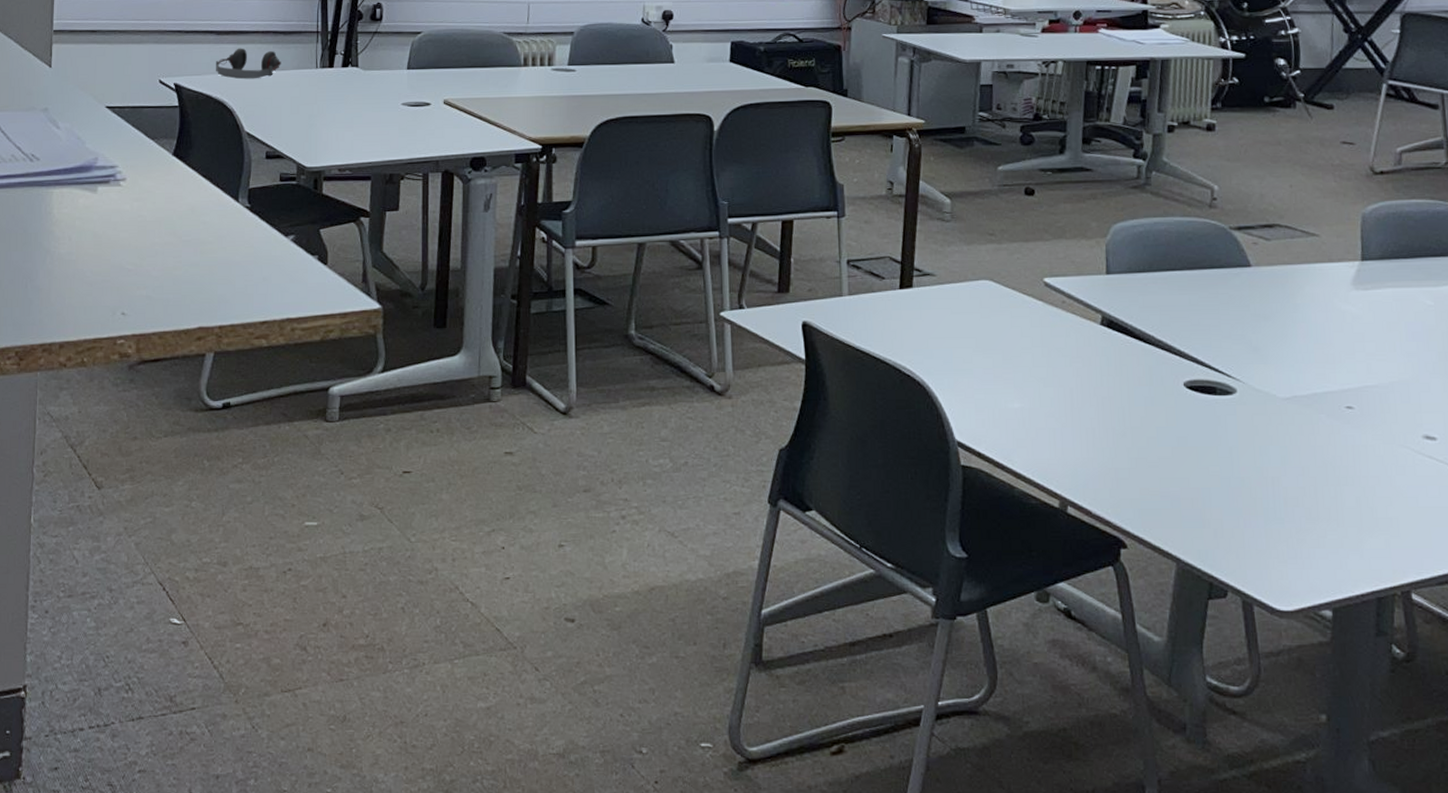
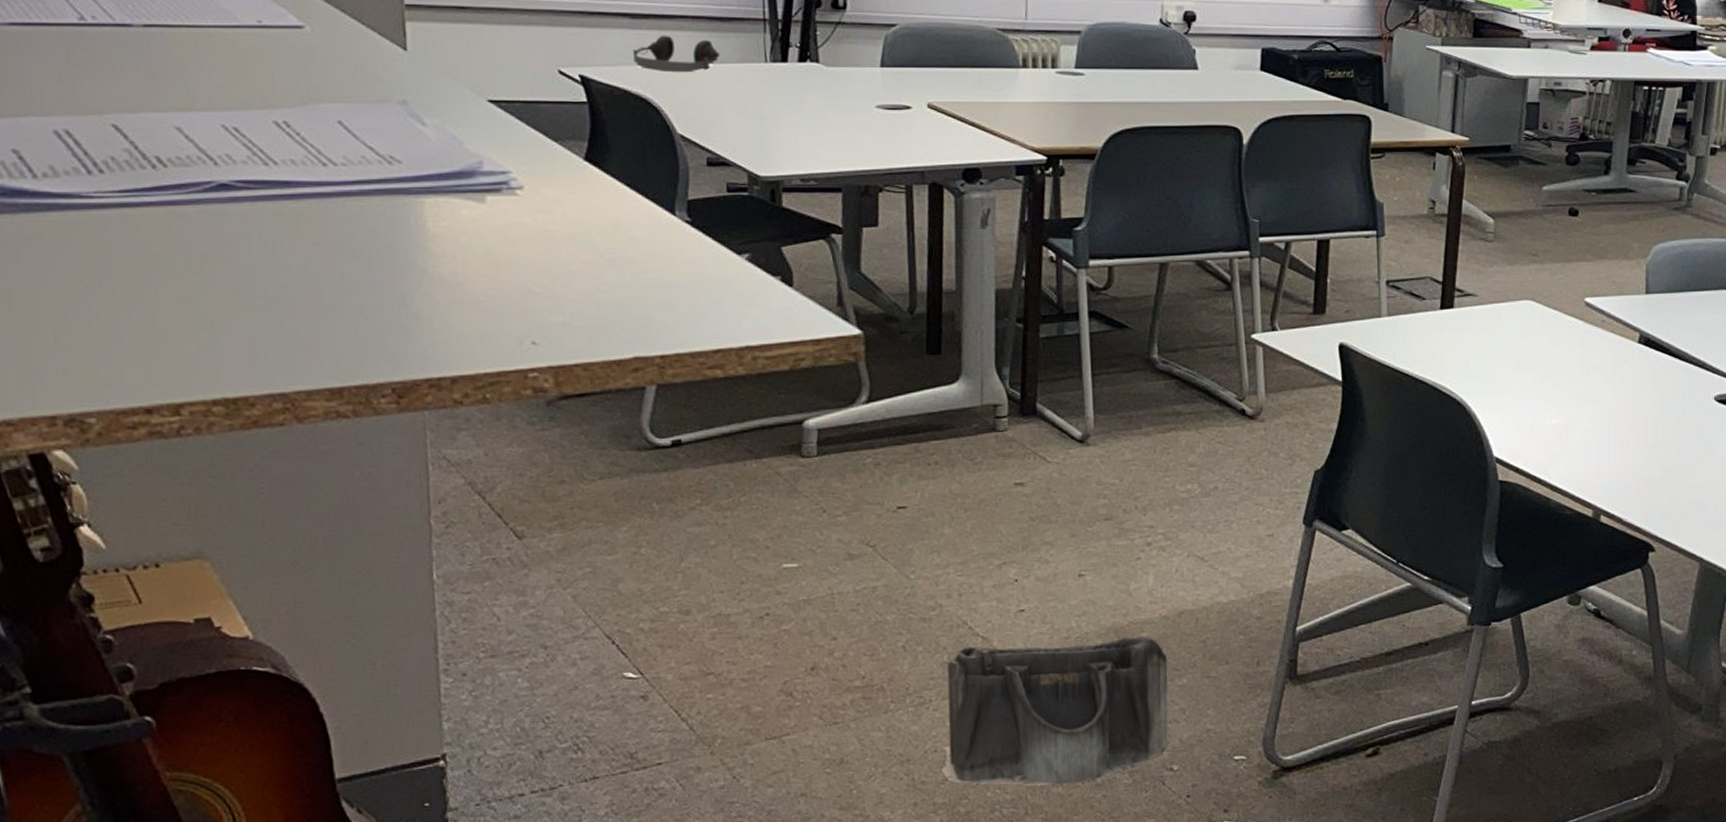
saddlebag: none [429,611,639,761] -> present [940,636,1168,787]

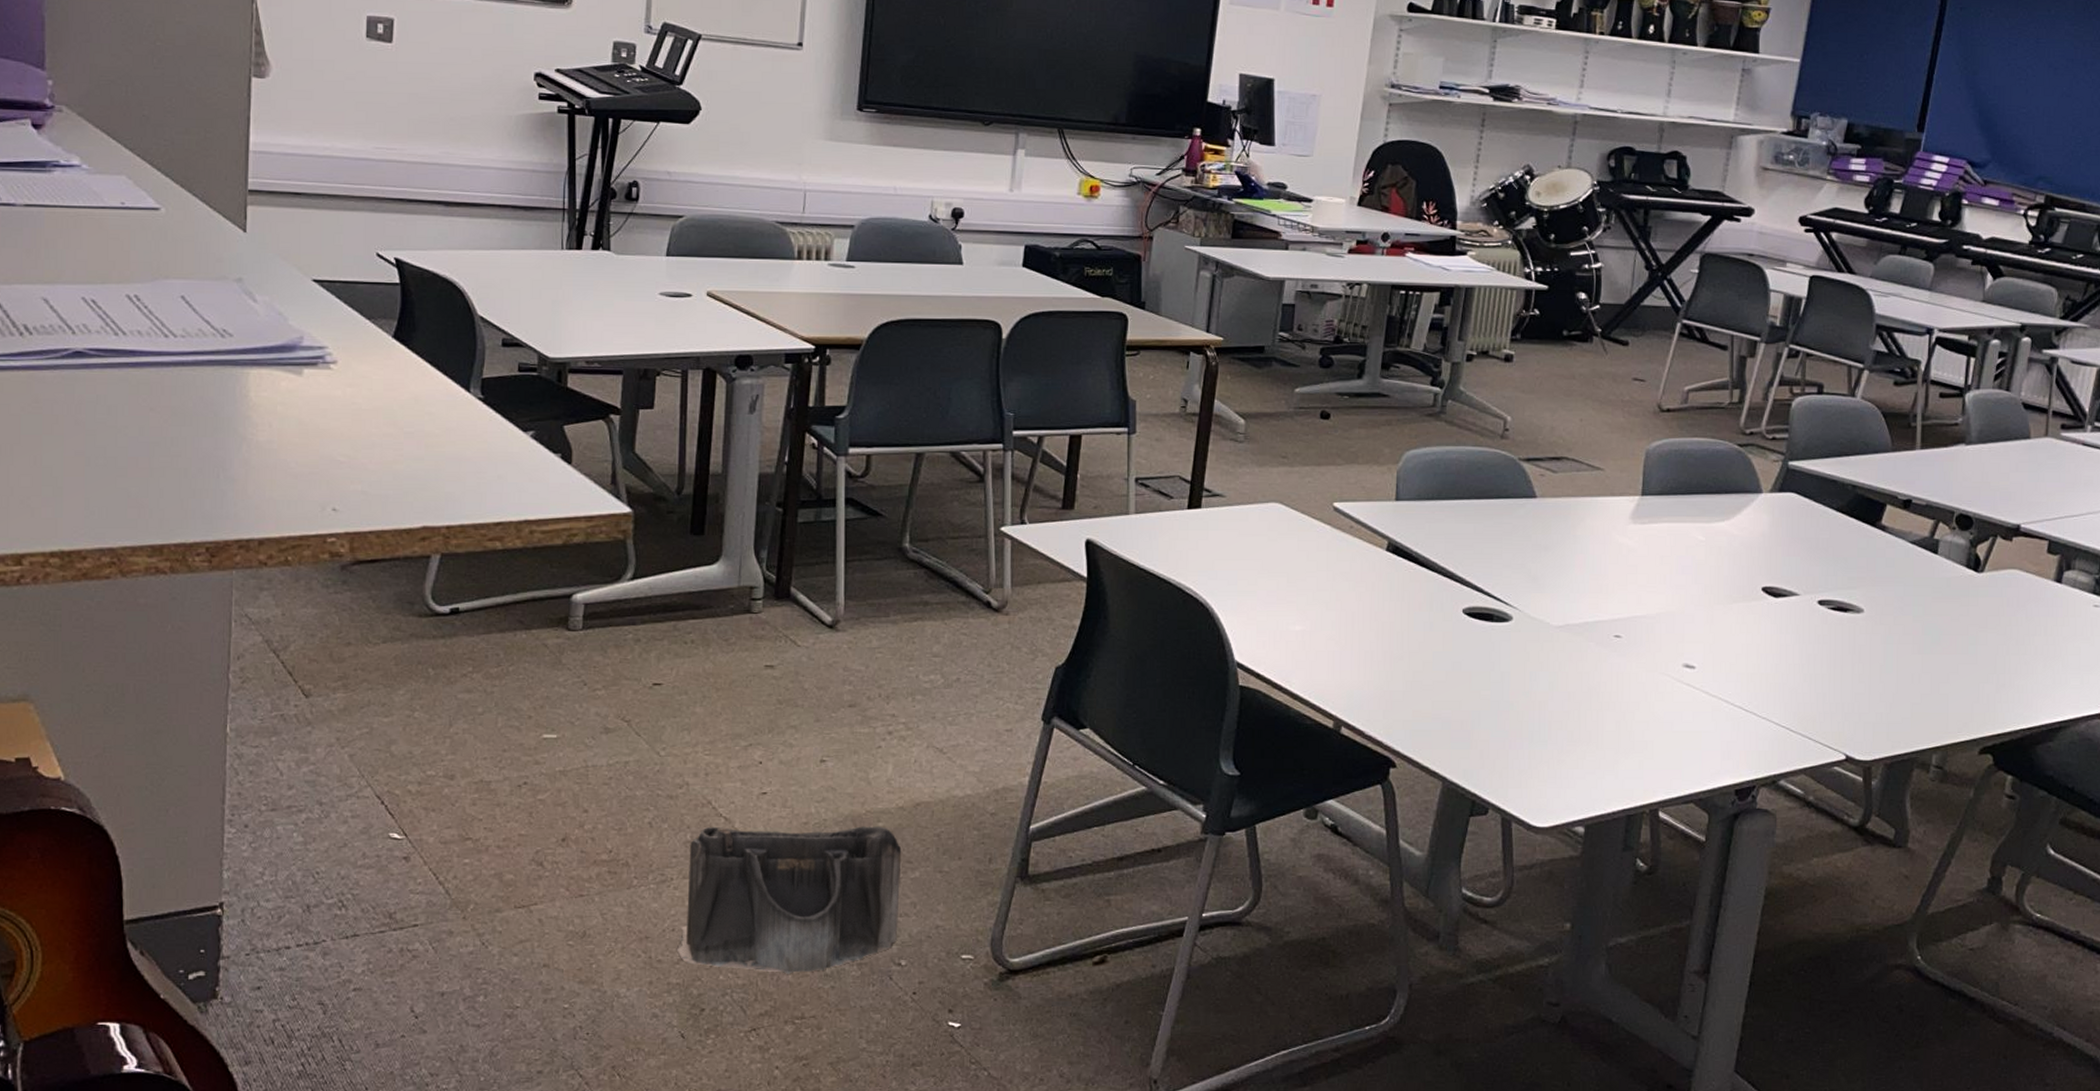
headphones: present [633,35,720,73] -> none [444,222,521,258]

